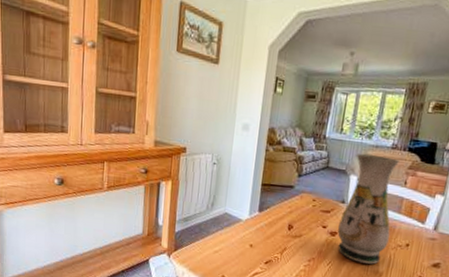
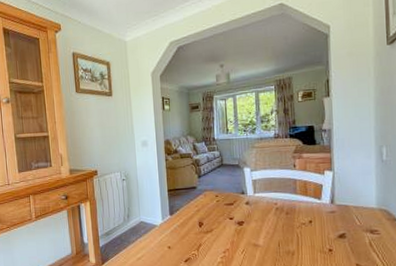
vase: present [337,154,400,265] -> none [243,146,292,246]

